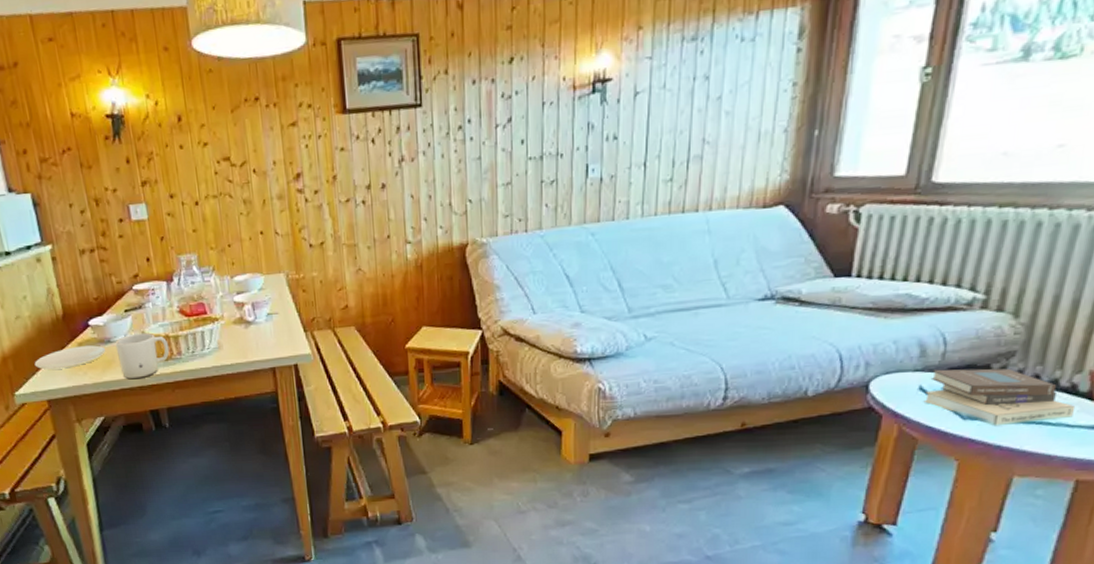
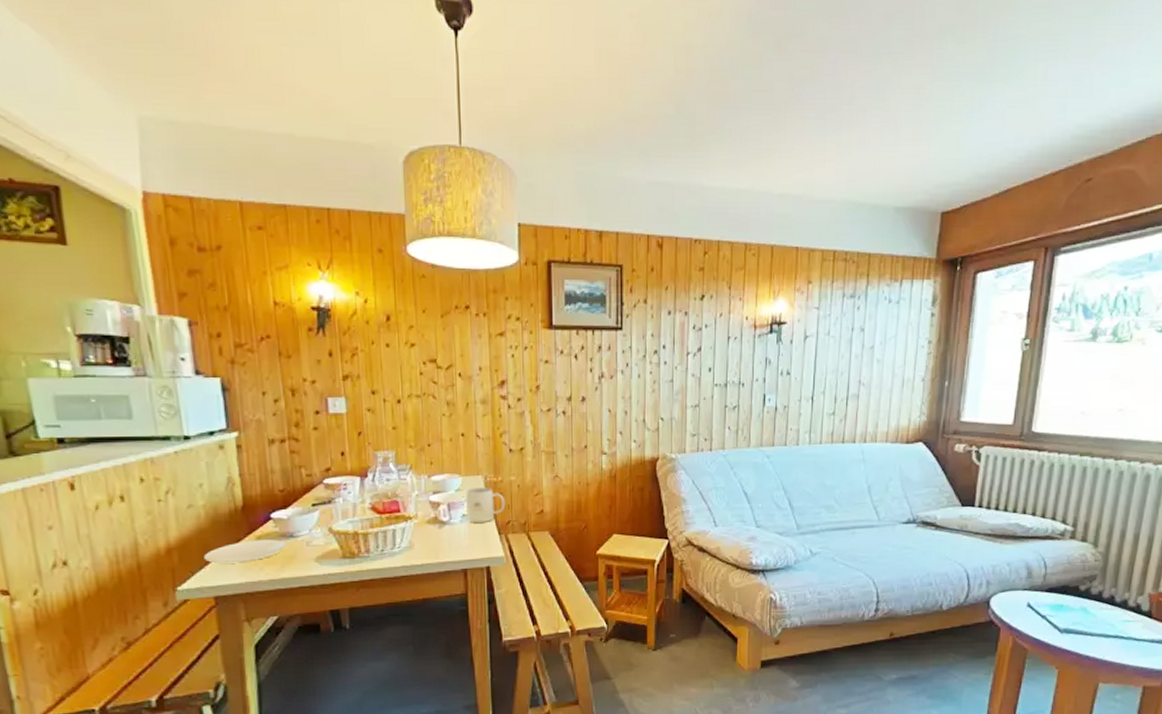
mug: present [115,332,170,380] -> none [298,528,357,577]
mug: none [269,285,309,322] -> present [465,487,506,524]
books: present [923,368,1076,426] -> none [1031,589,1140,639]

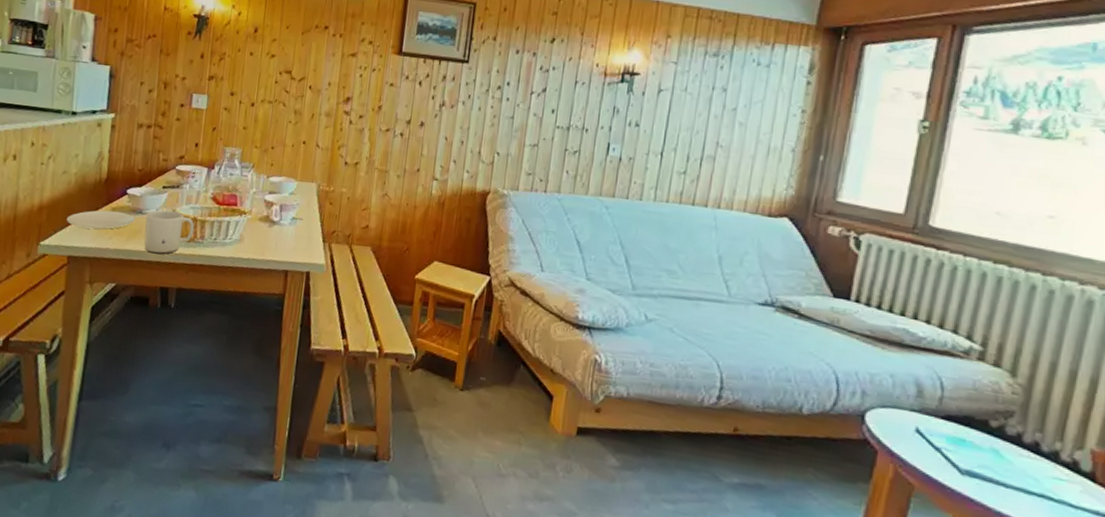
mug: none [298,528,357,577] -> present [144,210,195,254]
mug: present [465,487,506,524] -> none [295,193,334,229]

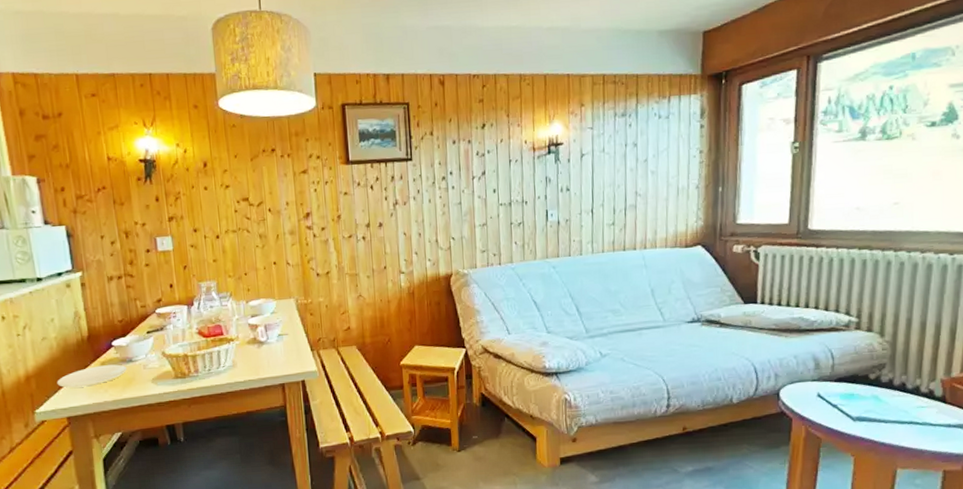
mug: present [144,210,195,254] -> none [136,352,188,396]

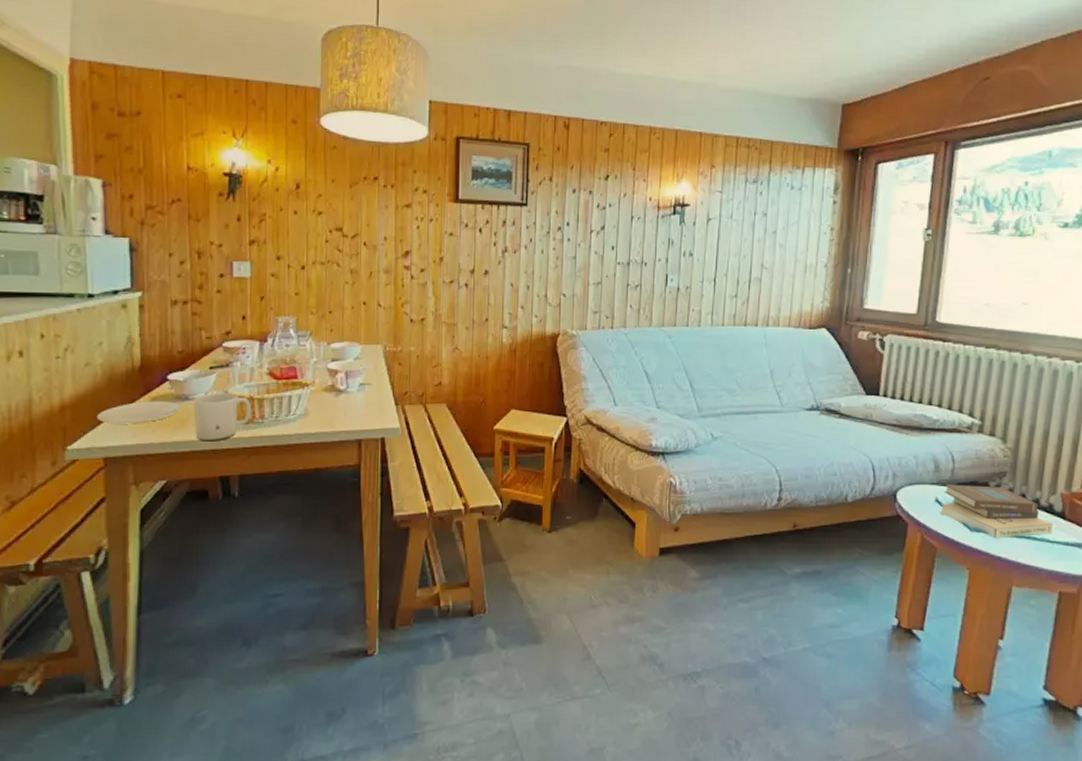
mug: none [136,352,188,396] -> present [193,392,252,442]
books: none [822,378,935,426] -> present [939,484,1054,539]

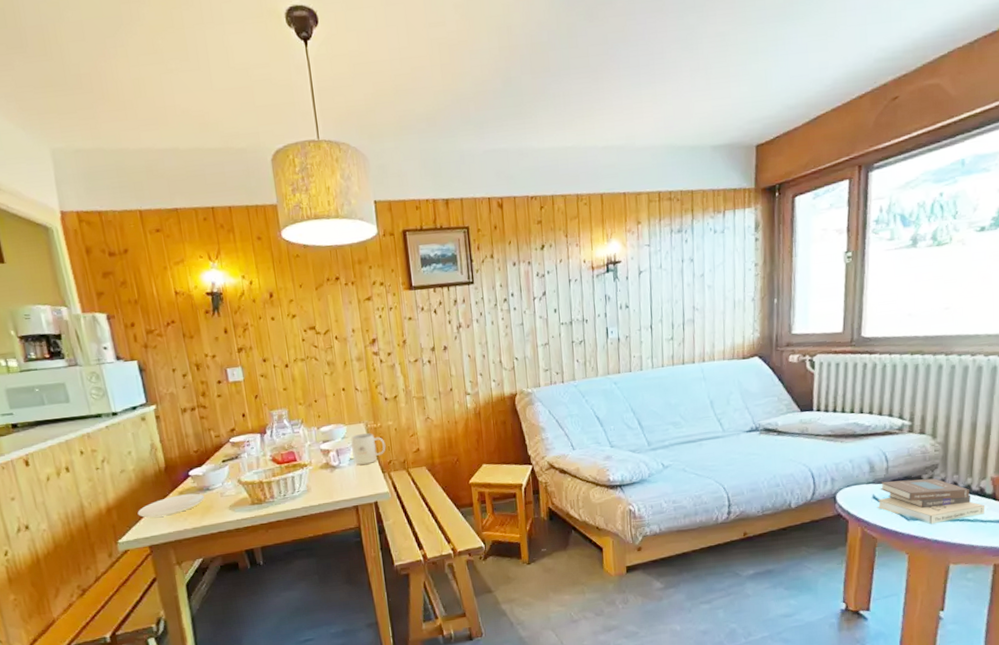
mug: present [193,392,252,442] -> none [213,480,264,523]
mug: none [363,357,404,393] -> present [351,433,386,465]

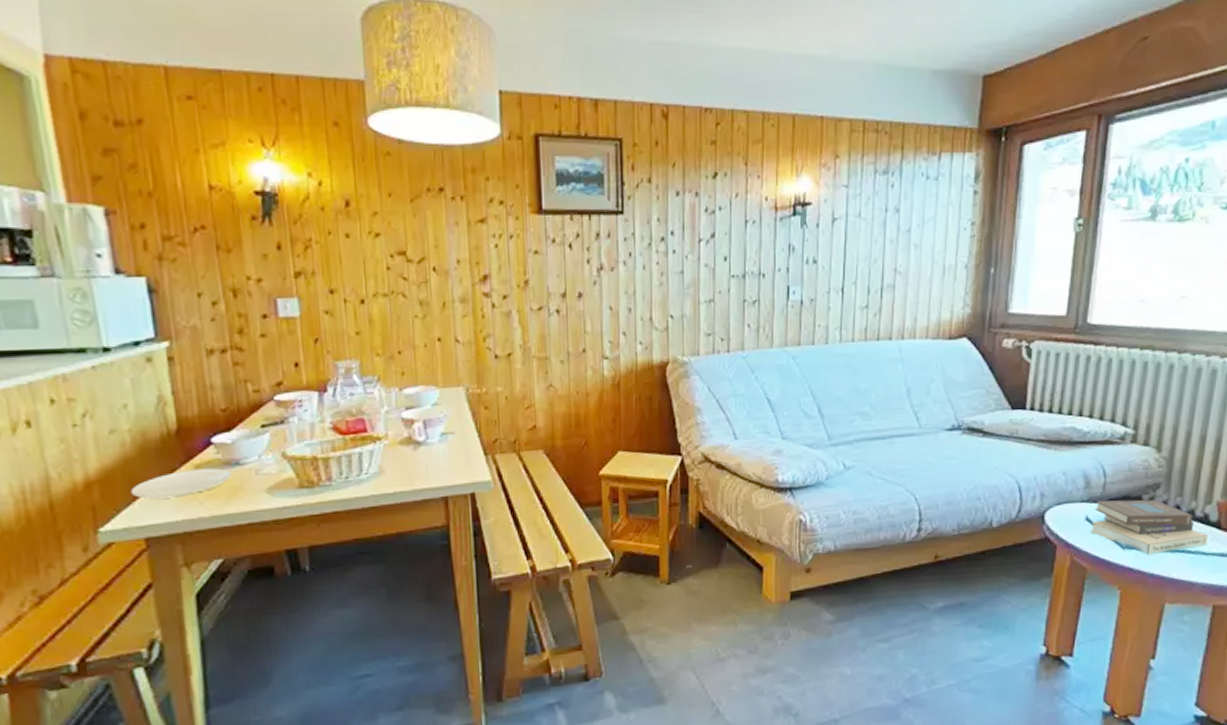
mug: present [351,433,386,465] -> none [444,400,492,443]

